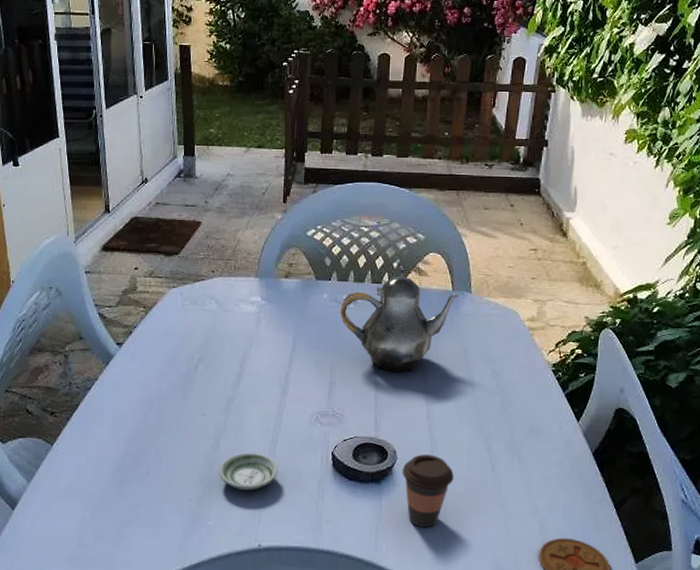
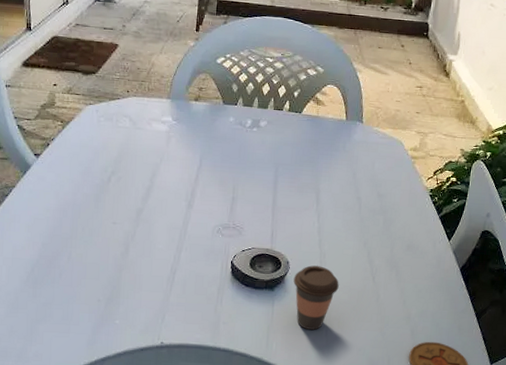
saucer: present [218,453,278,491] -> none [127,259,182,294]
teapot: present [339,265,459,373] -> none [243,94,351,192]

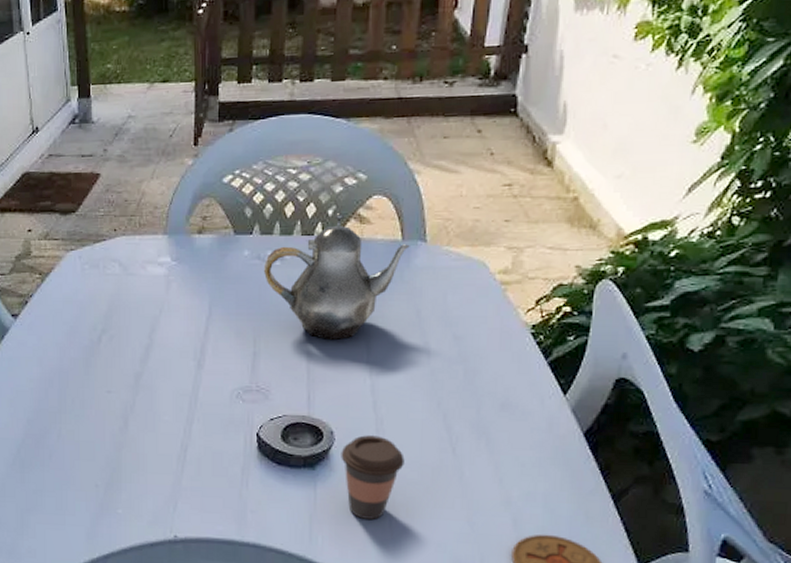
teapot: none [243,94,351,192] -> present [263,212,410,341]

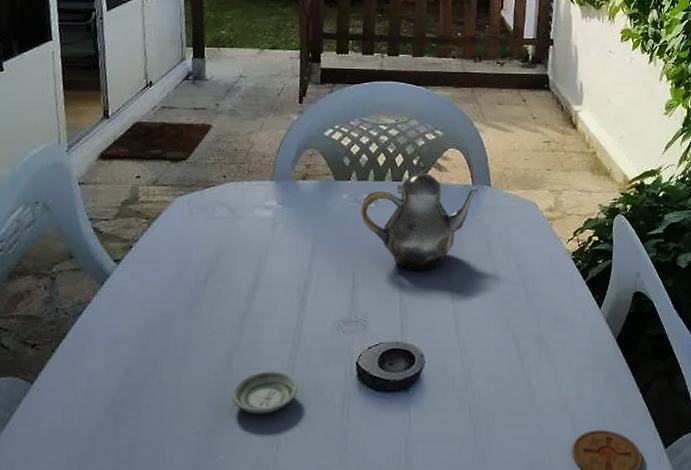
saucer: none [128,434,194,476] -> present [231,370,298,415]
coffee cup: present [341,435,405,520] -> none [431,355,484,436]

